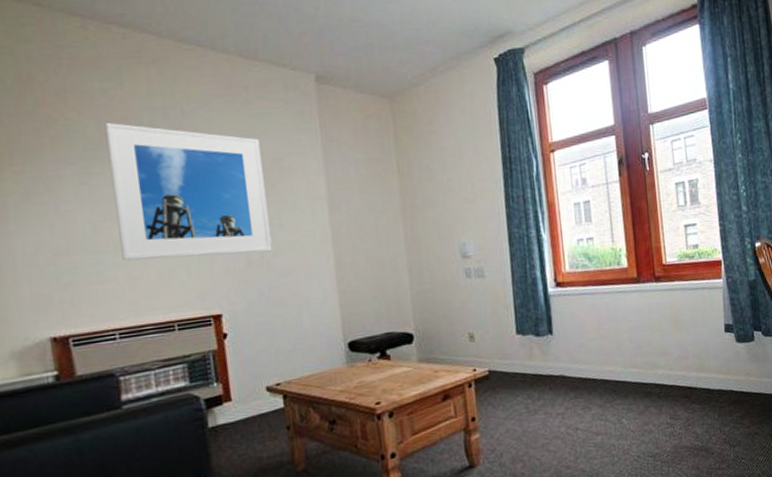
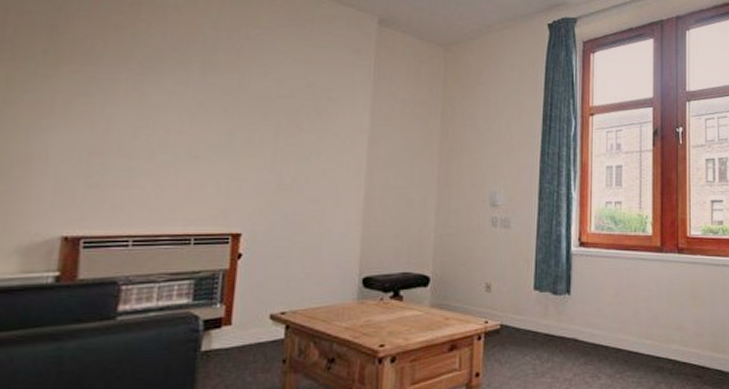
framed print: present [106,123,273,261] -> none [155,37,314,177]

